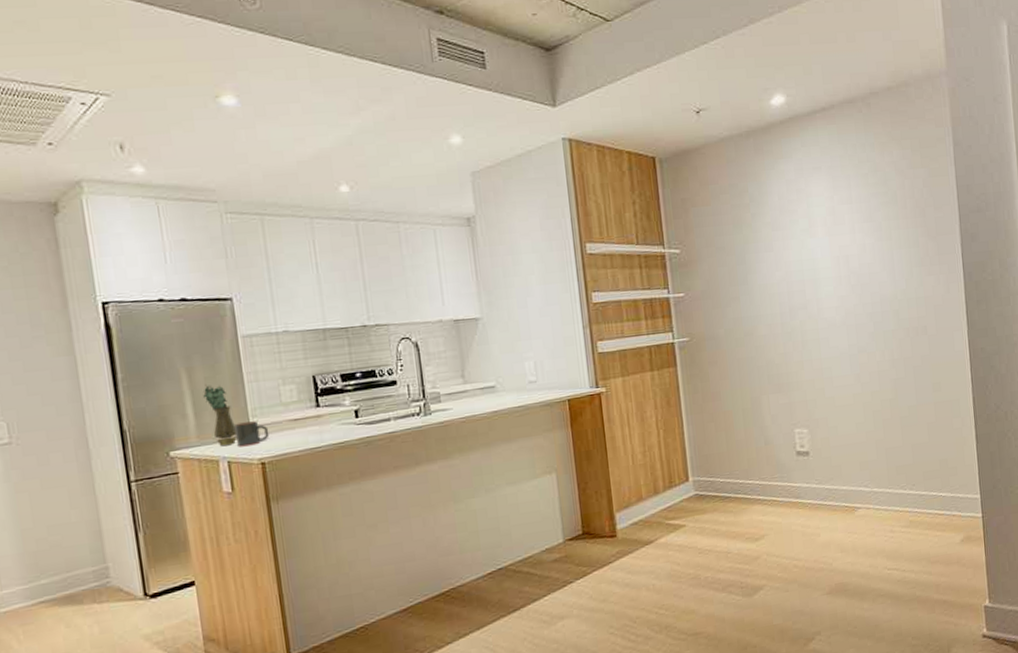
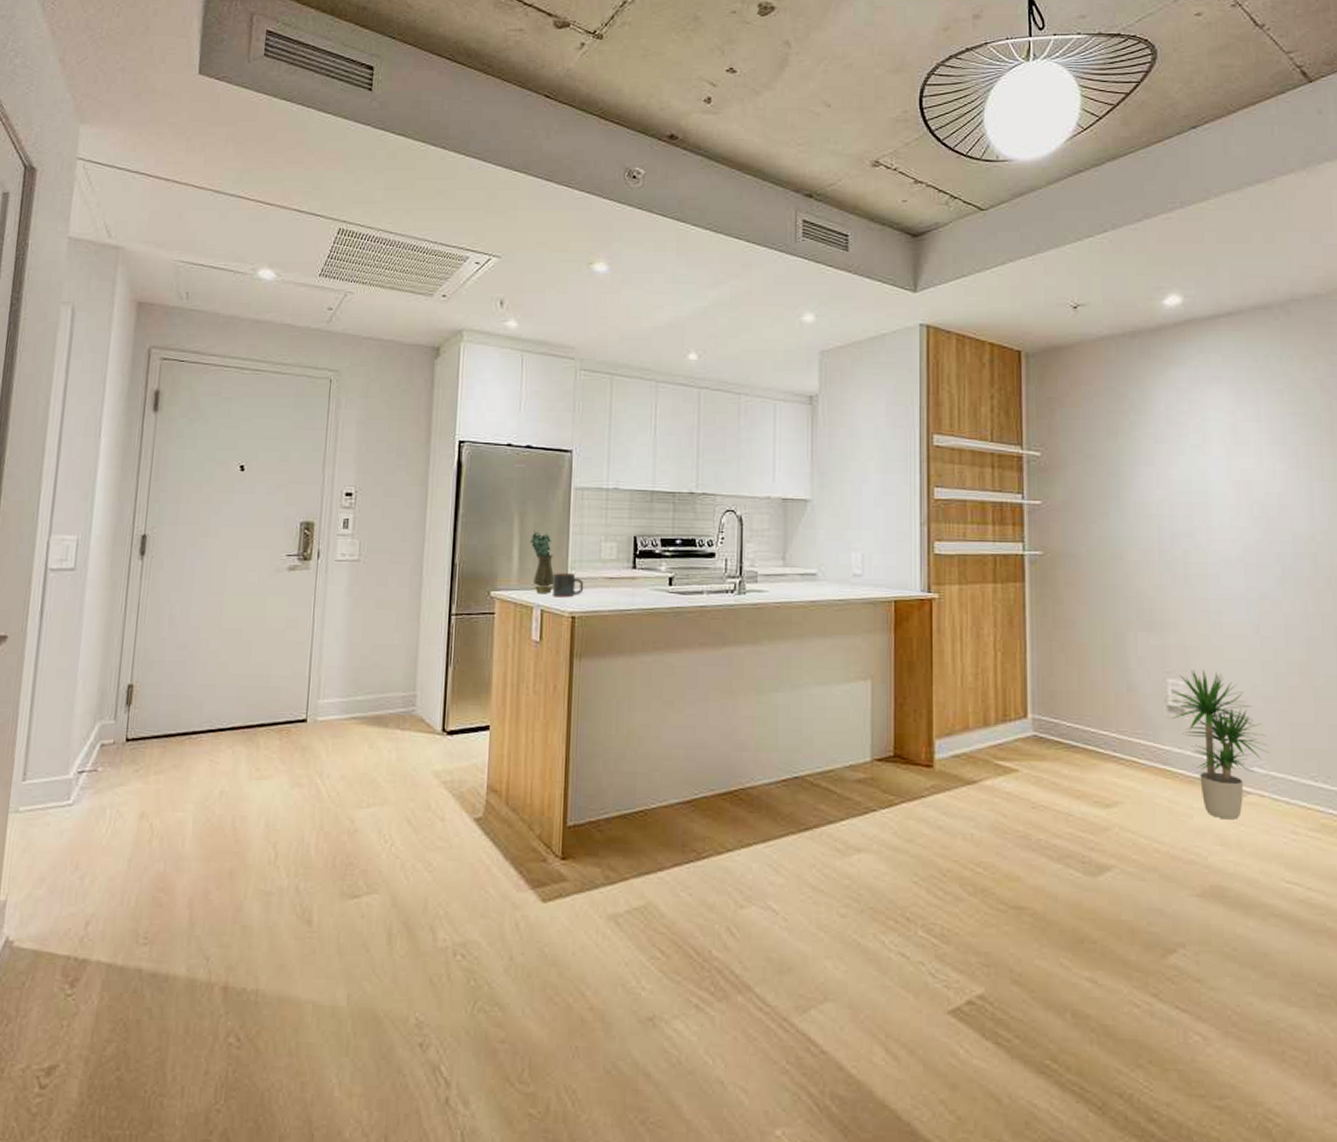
potted plant: none [797,417,872,532] -> present [1169,669,1269,820]

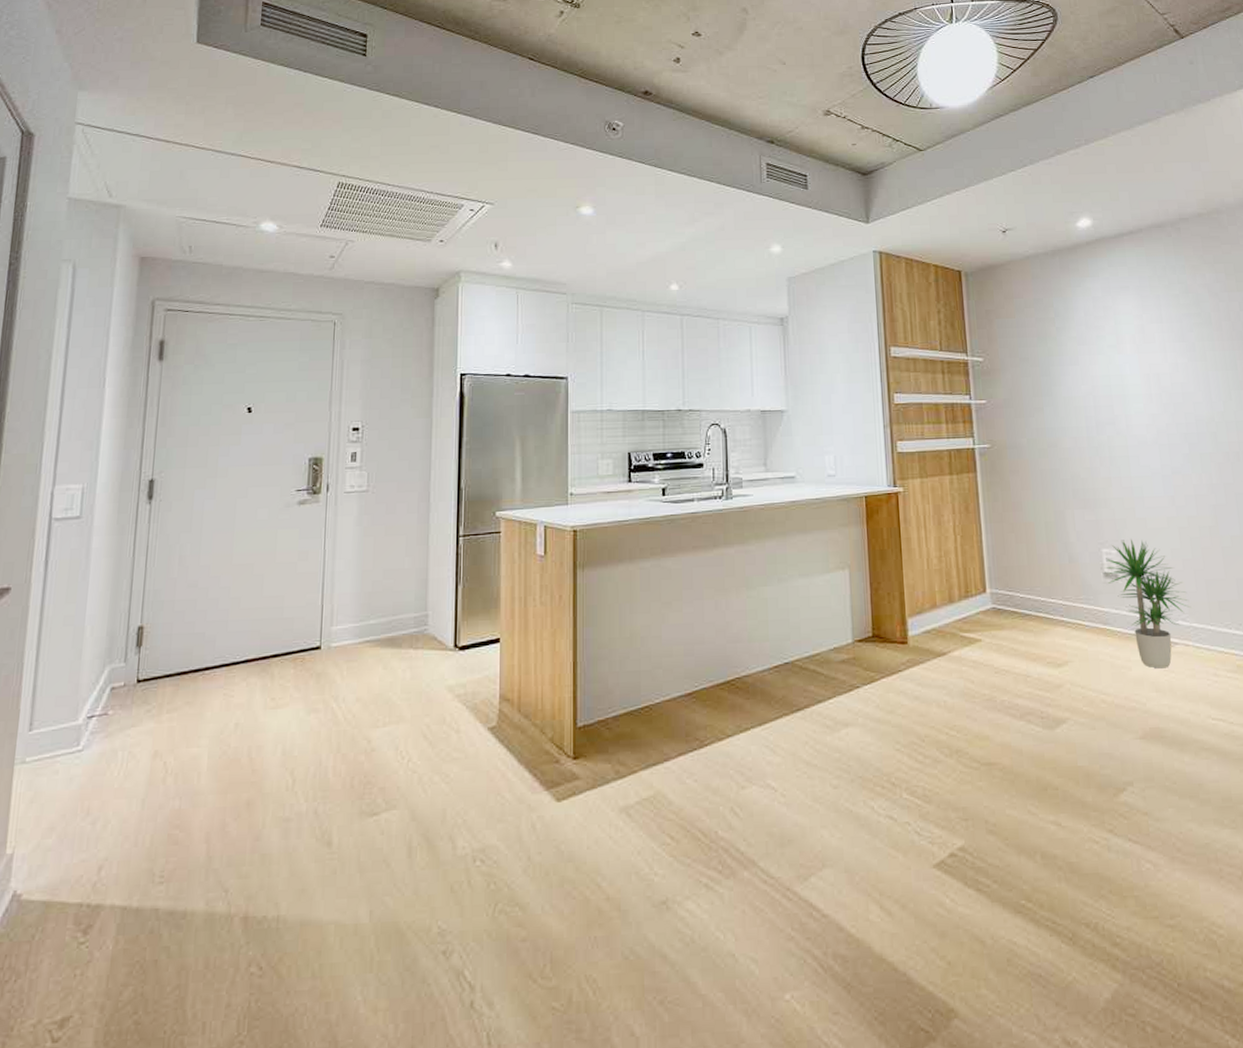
vase: present [530,530,554,594] -> none [532,452,555,511]
mug: present [552,573,584,598] -> none [554,490,584,514]

